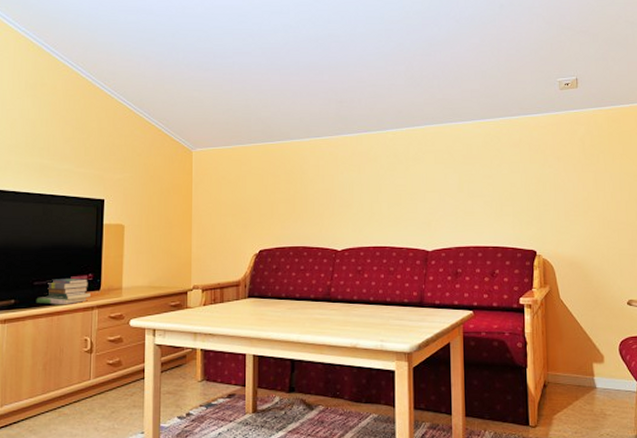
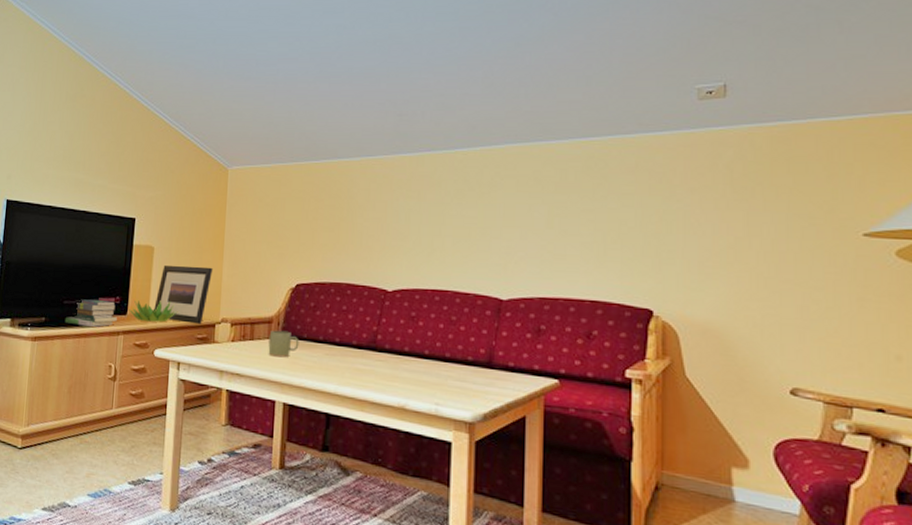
decorative plant: none [102,274,151,295] -> present [129,300,178,323]
picture frame: none [127,240,183,293] -> present [154,264,213,324]
mug: none [237,291,265,315] -> present [268,330,299,357]

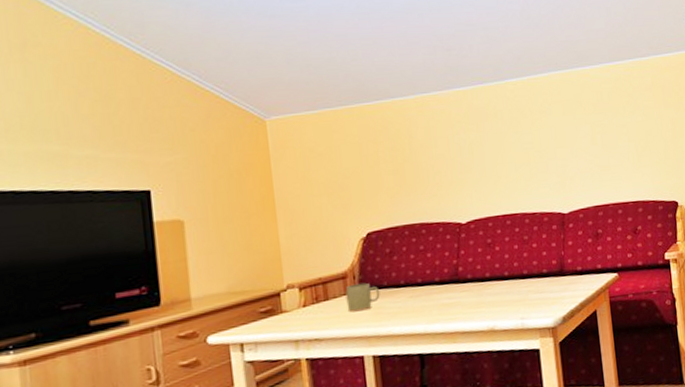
books: present [65,299,117,328] -> none [68,293,148,333]
decorative plant: present [129,300,178,323] -> none [162,278,230,309]
picture frame: present [154,264,213,324] -> none [197,231,267,300]

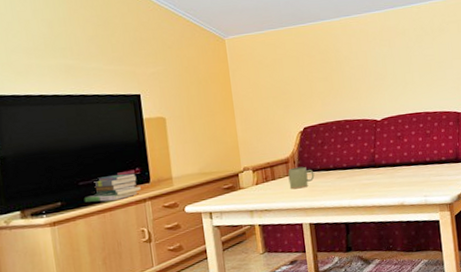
books: none [68,293,148,333] -> present [84,173,141,202]

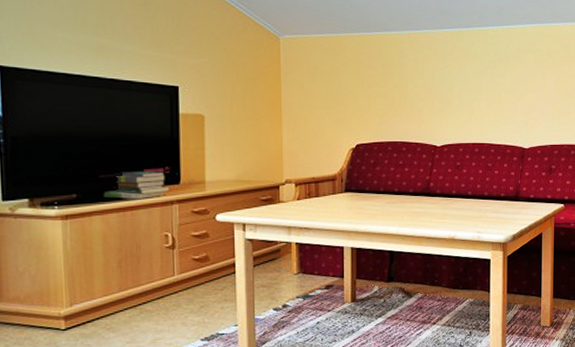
mug: present [288,166,315,189] -> none [333,186,362,209]

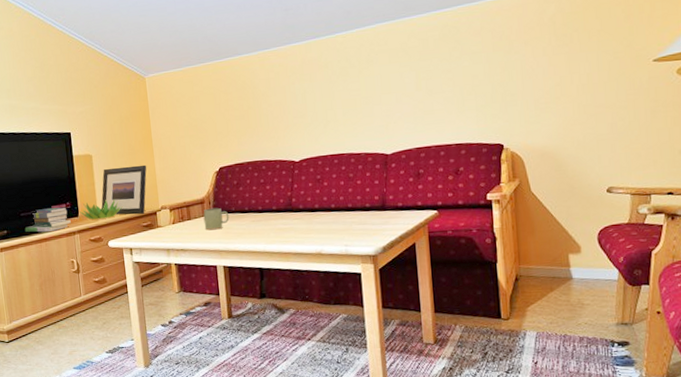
decorative plant: none [182,168,238,189] -> present [80,199,123,220]
picture frame: none [211,132,273,187] -> present [101,164,147,215]
mug: none [333,186,362,209] -> present [203,207,229,230]

